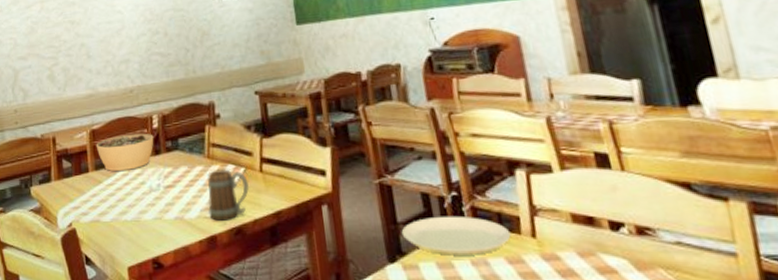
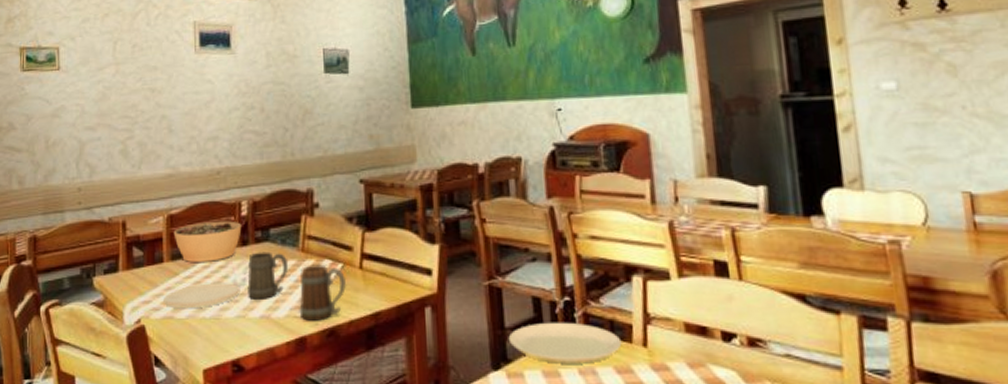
plate: none [90,188,156,213] -> present [163,283,240,309]
beer mug: none [161,159,197,203] -> present [247,251,289,299]

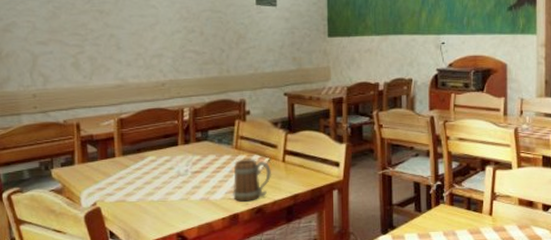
plate: present [163,283,240,309] -> none [116,173,184,194]
salad: present [173,220,242,263] -> none [124,124,184,158]
beer mug: present [247,251,289,299] -> none [189,149,224,186]
plate: present [508,322,622,364] -> none [394,199,475,229]

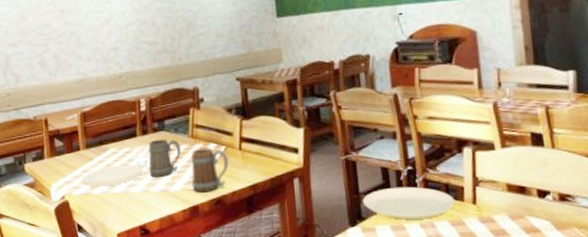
plate: none [116,173,184,194] -> present [82,165,144,187]
beer mug: none [189,149,224,186] -> present [148,139,182,177]
plate: none [394,199,475,229] -> present [362,186,456,220]

